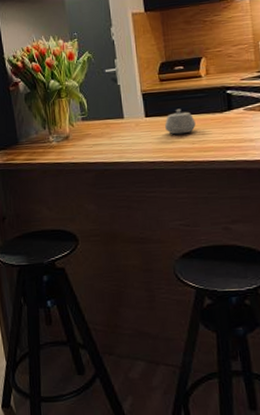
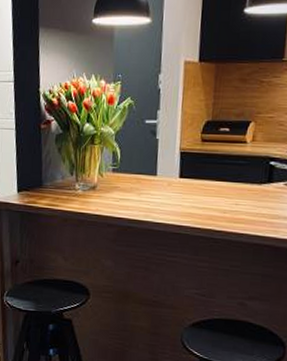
teapot: present [165,108,196,135] -> none [198,173,231,201]

